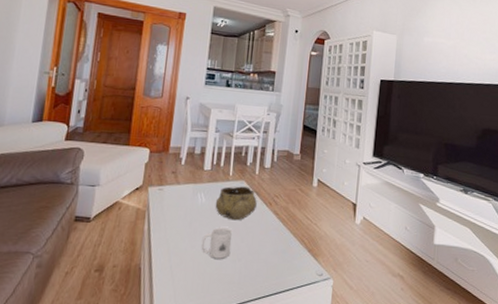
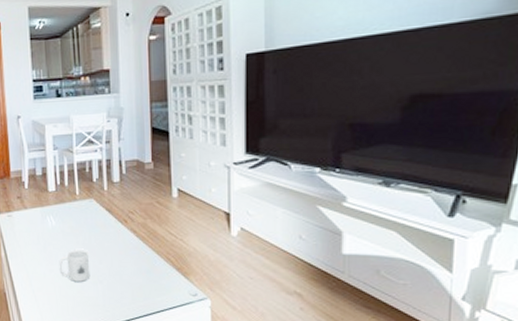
decorative bowl: present [215,186,257,221] -> none [66,205,110,242]

